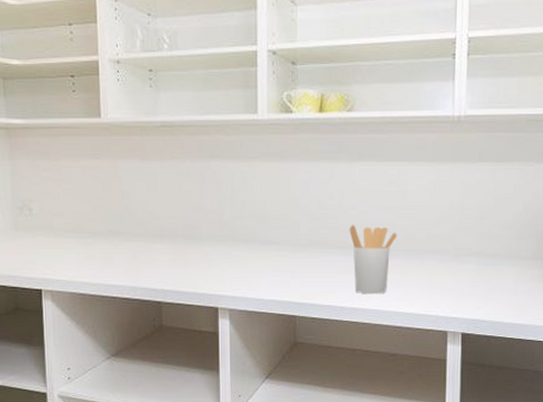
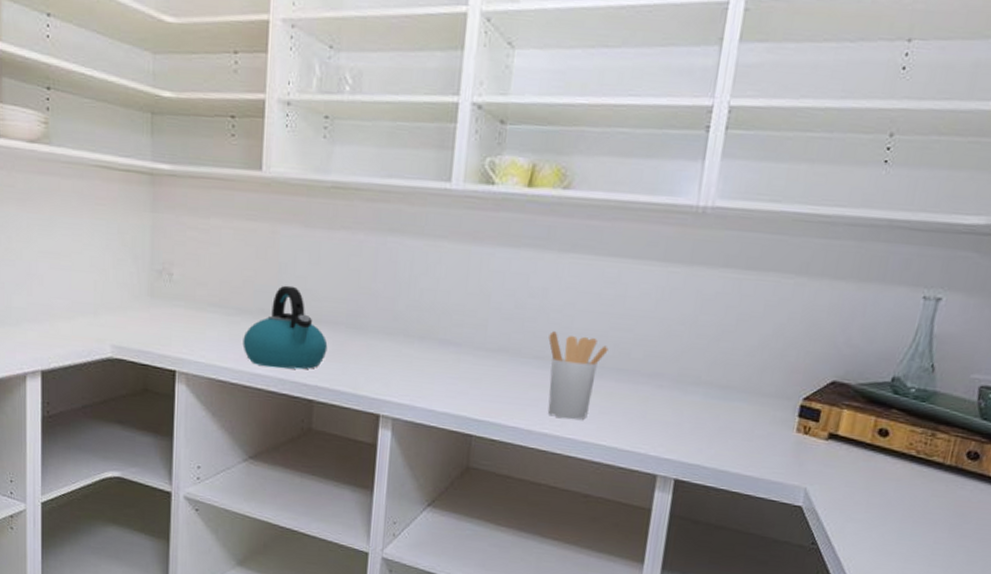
kettle: none [97,209,169,278] -> present [242,285,328,369]

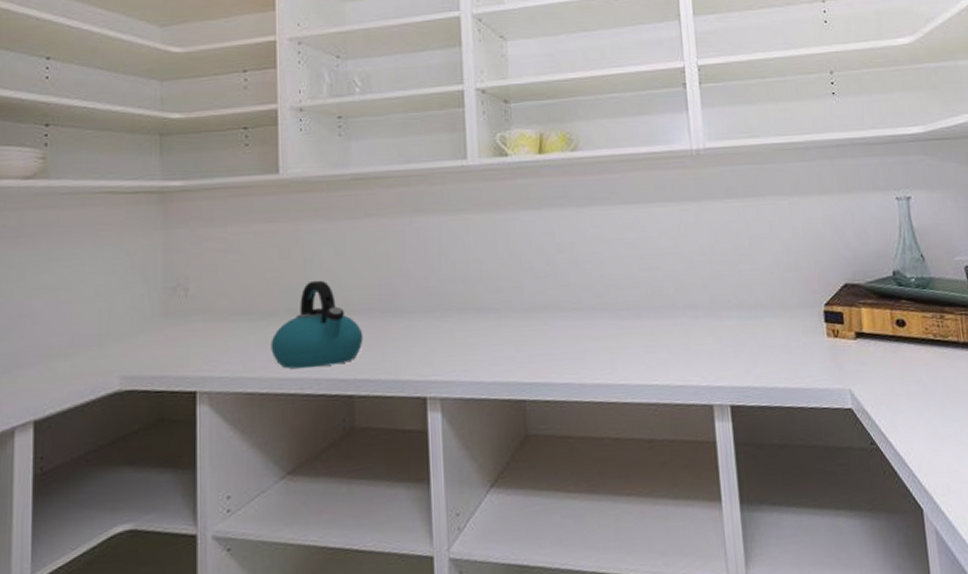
utensil holder: present [548,331,609,420] -> none [583,281,641,366]

